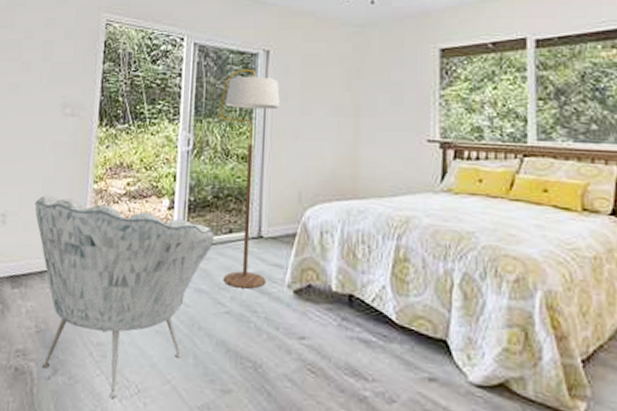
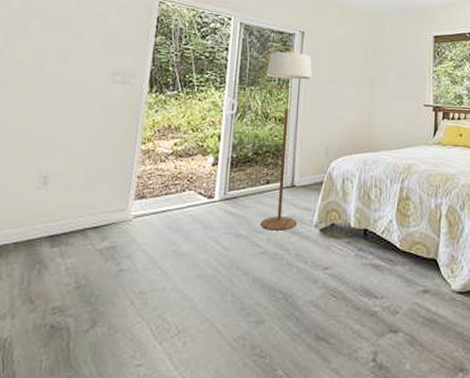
armchair: present [35,195,215,399] -> none [79,157,254,342]

